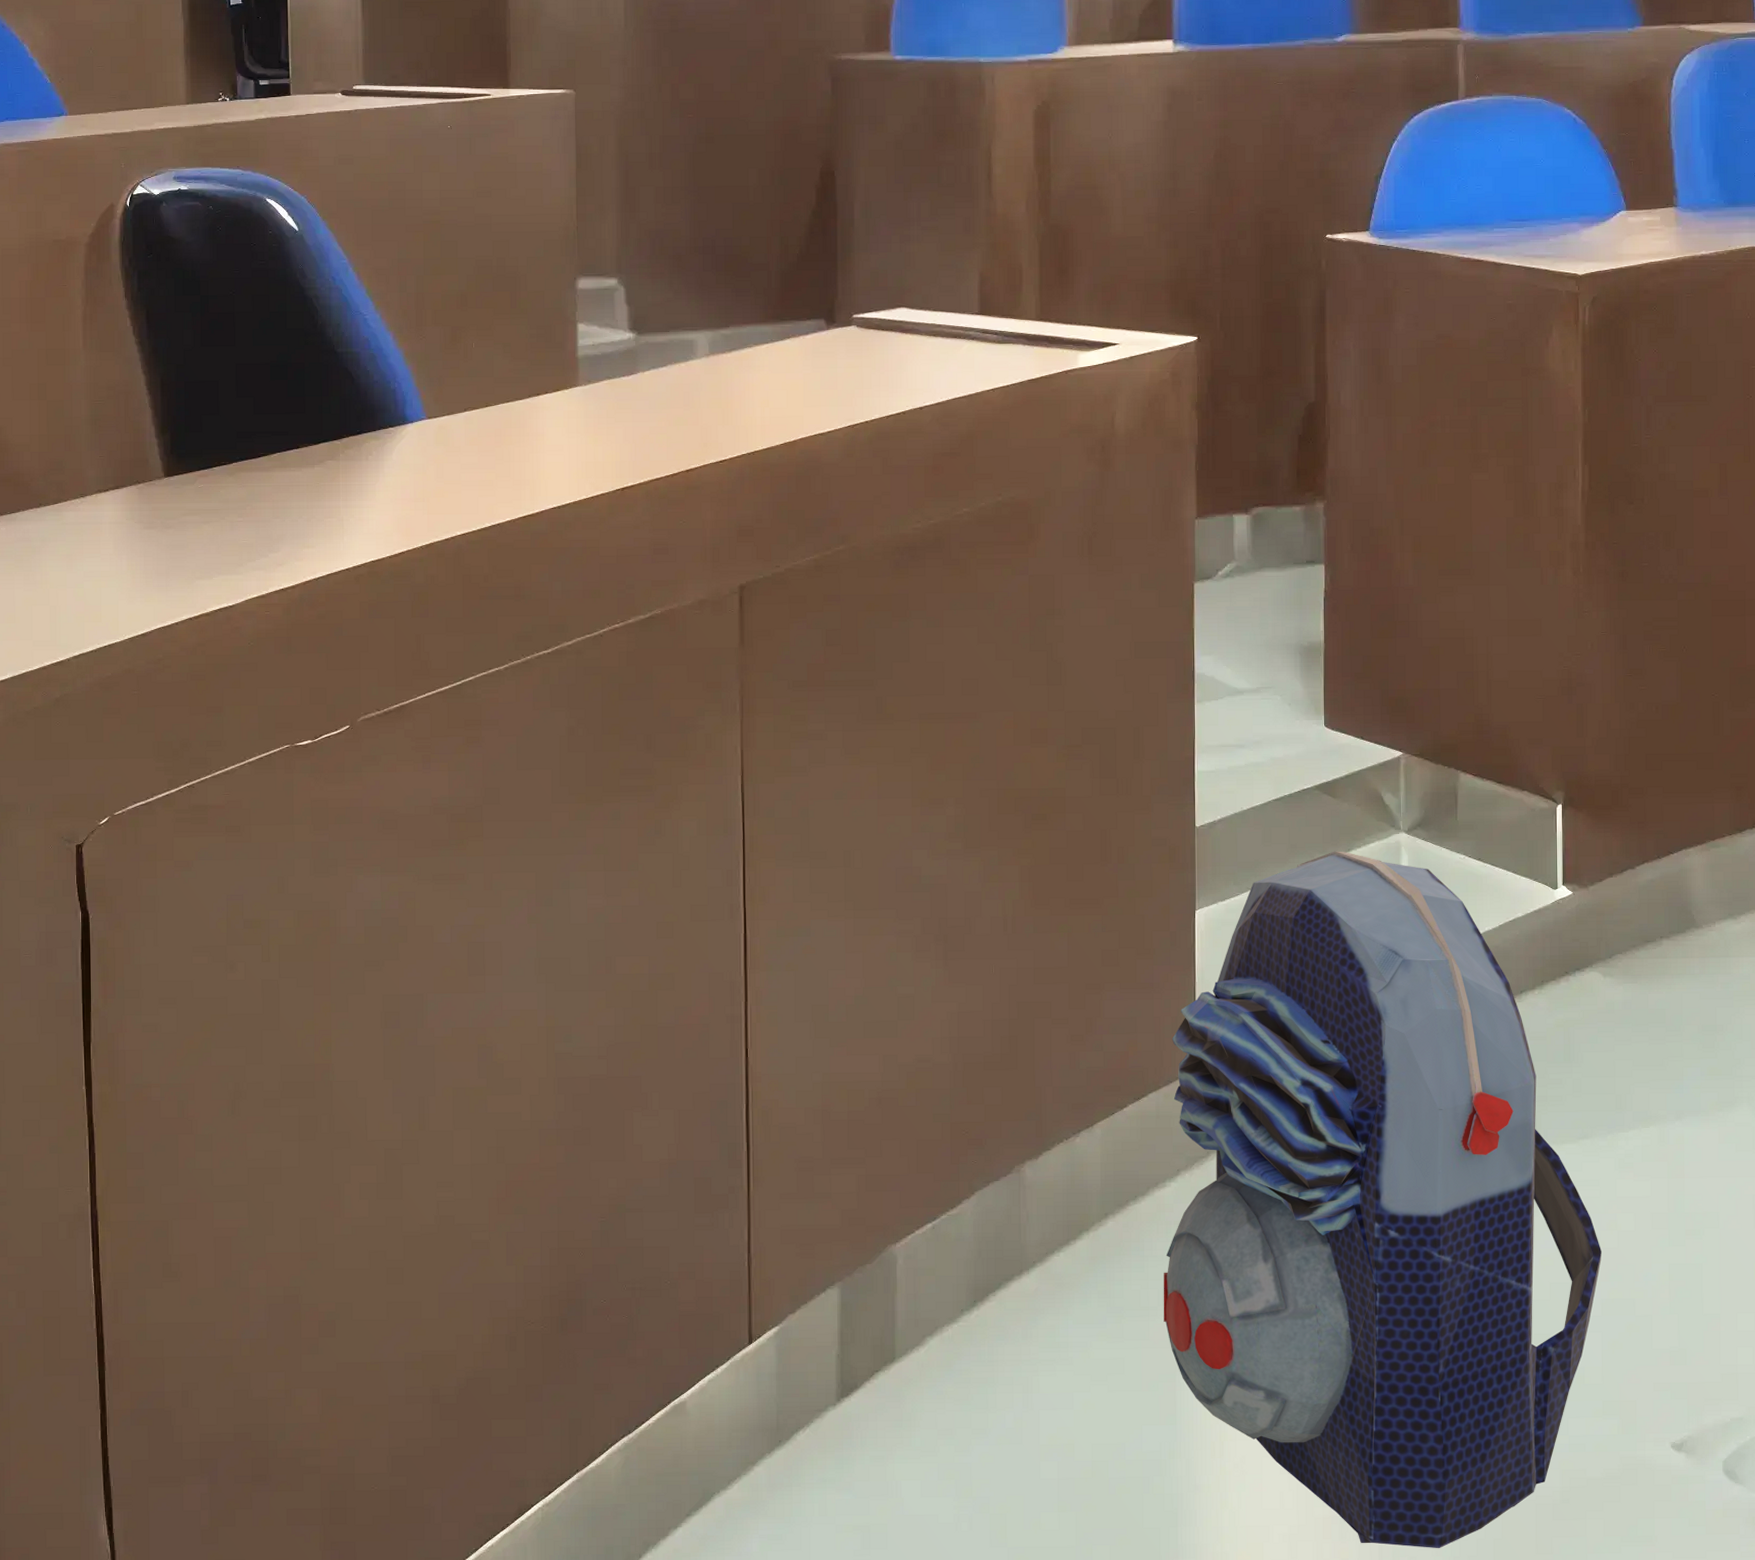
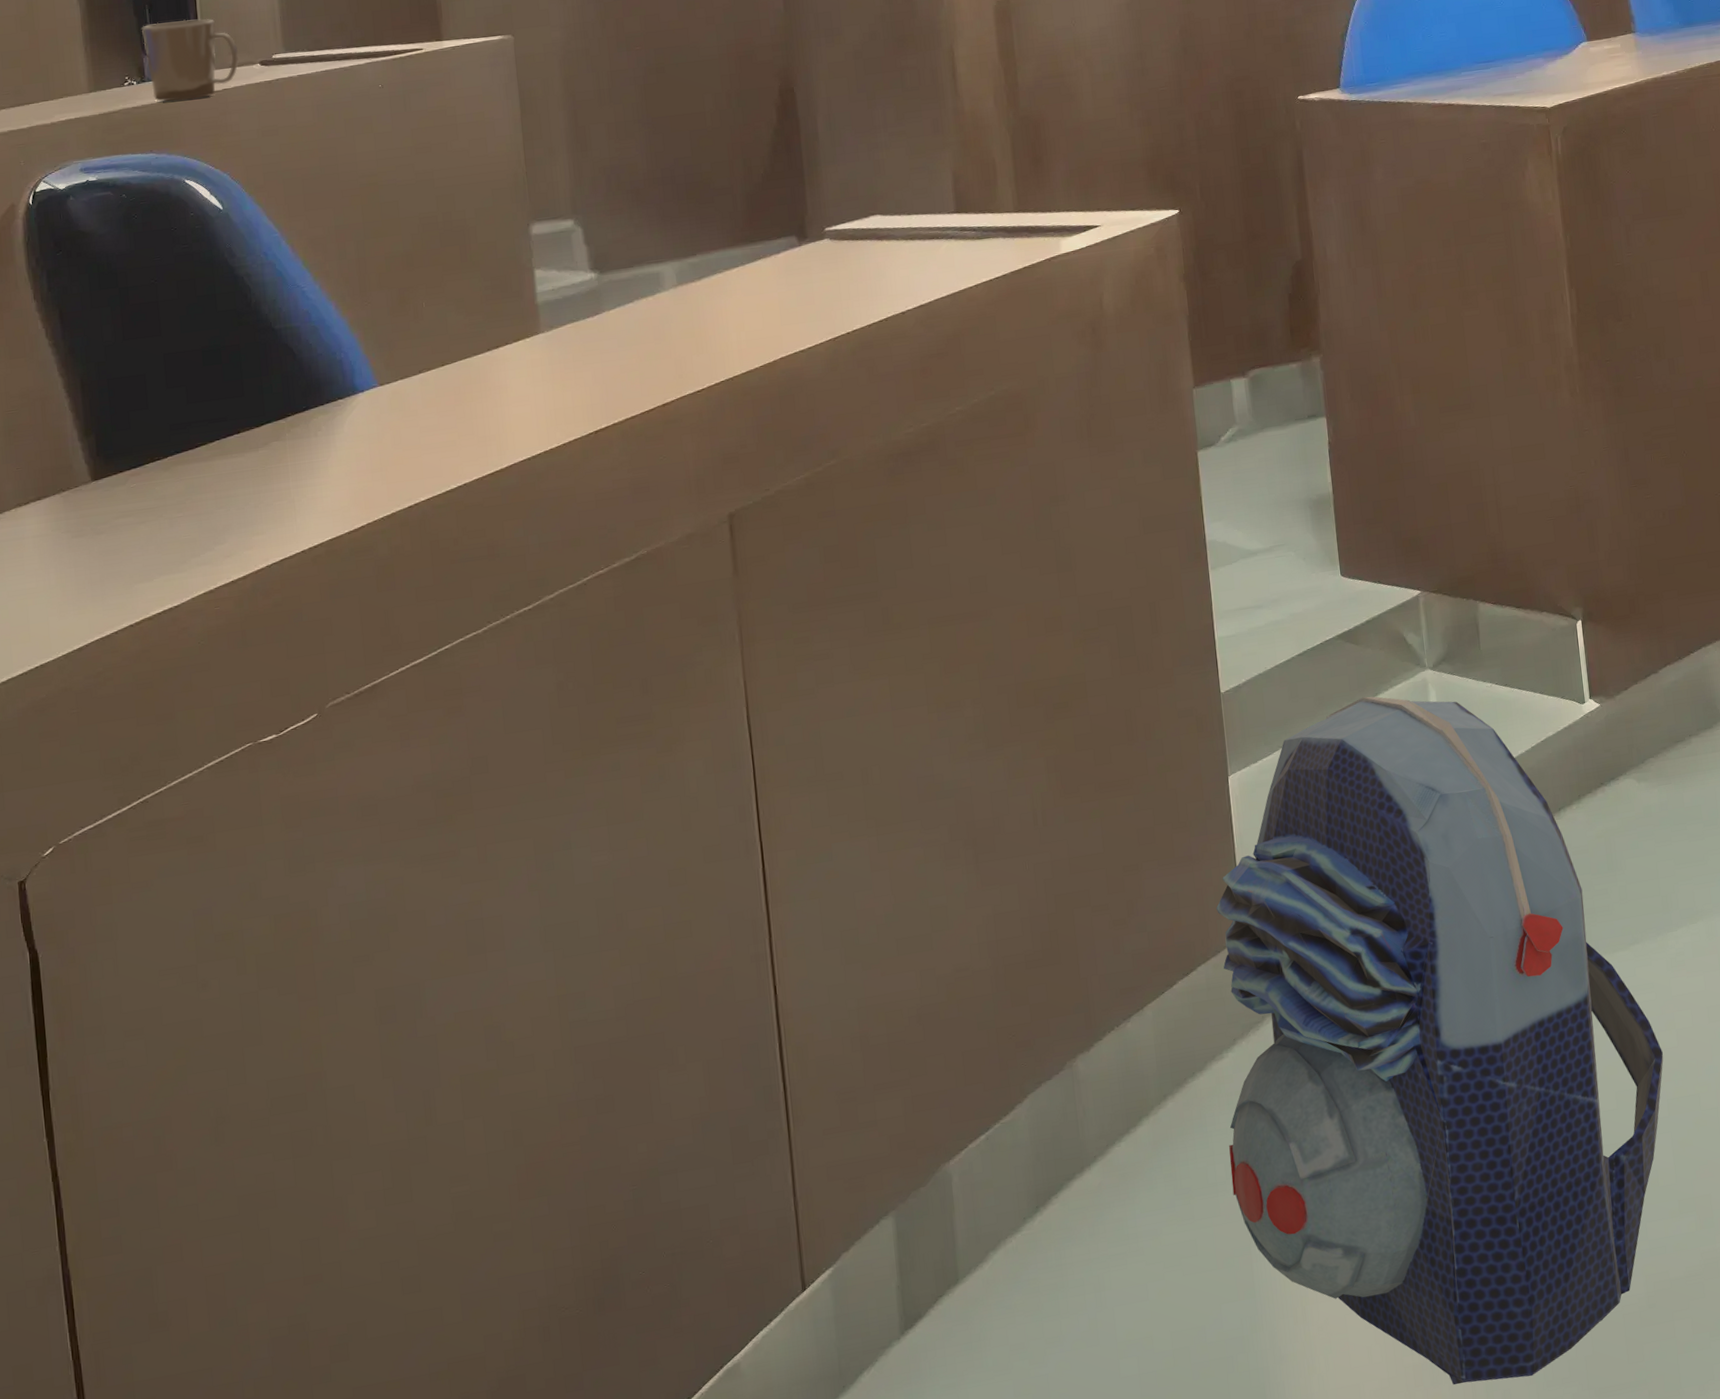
mug: none [238,42,322,121] -> present [142,18,239,102]

